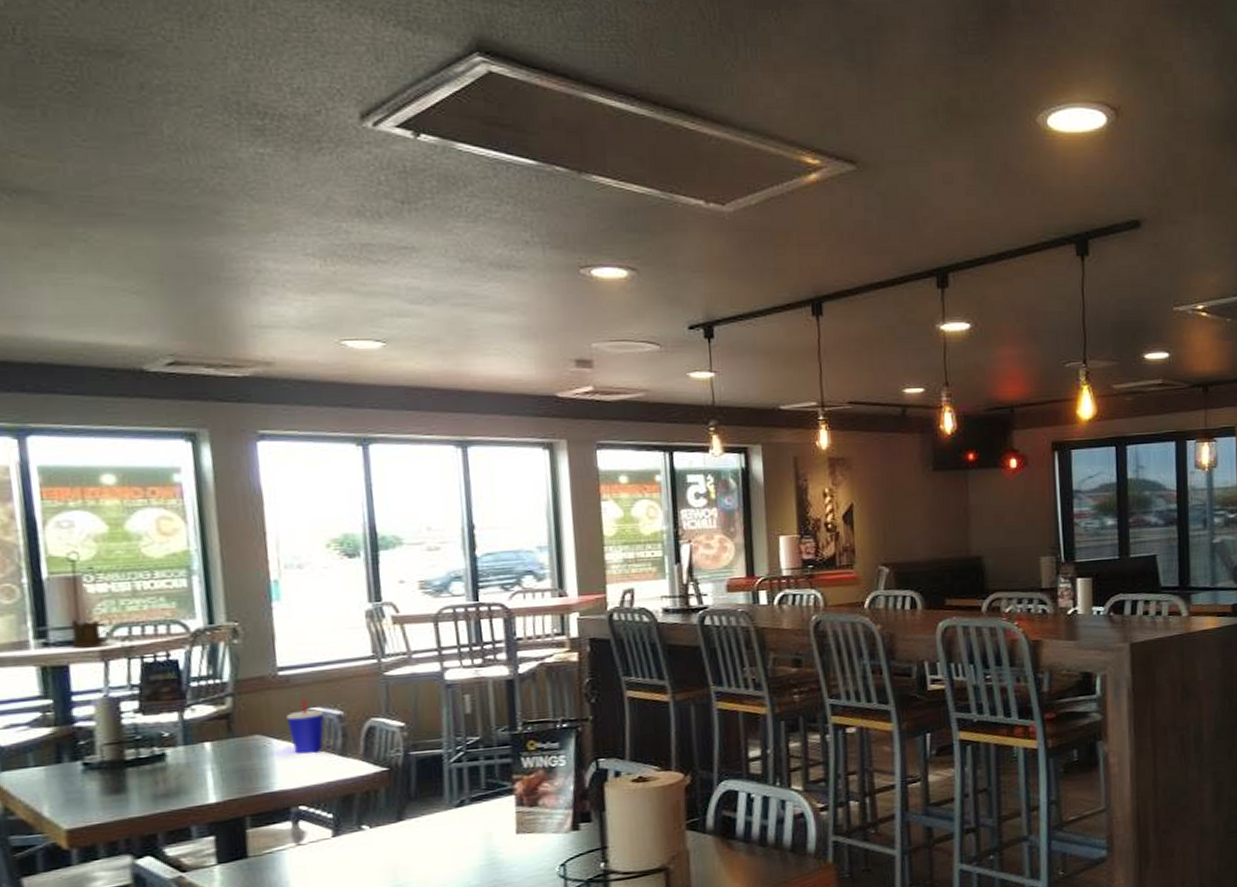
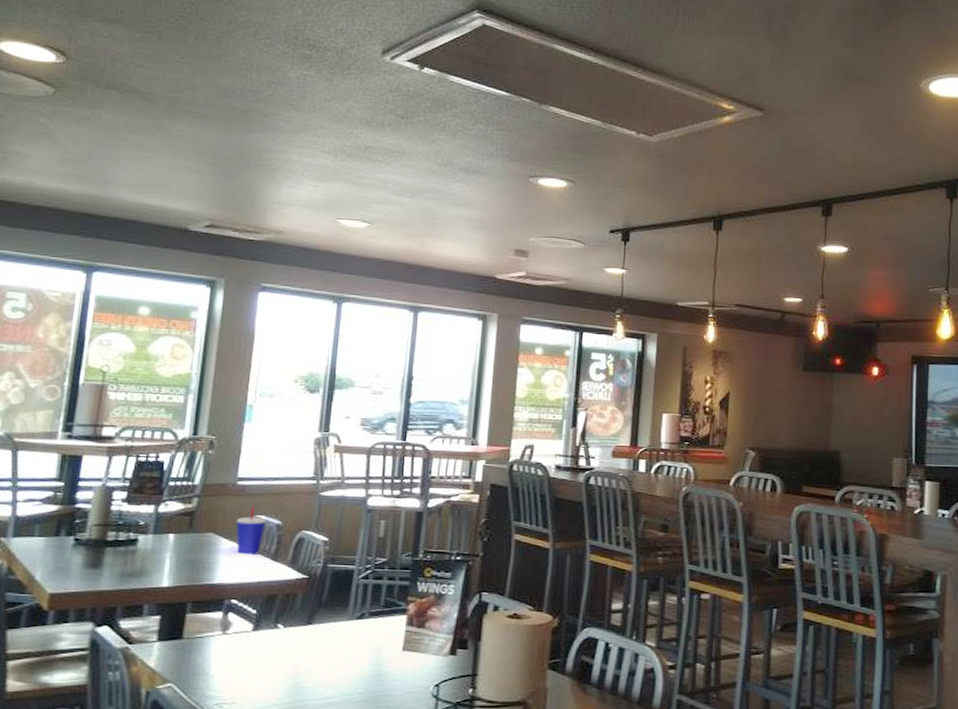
beer mug: present [71,616,113,649] -> none [88,418,122,444]

